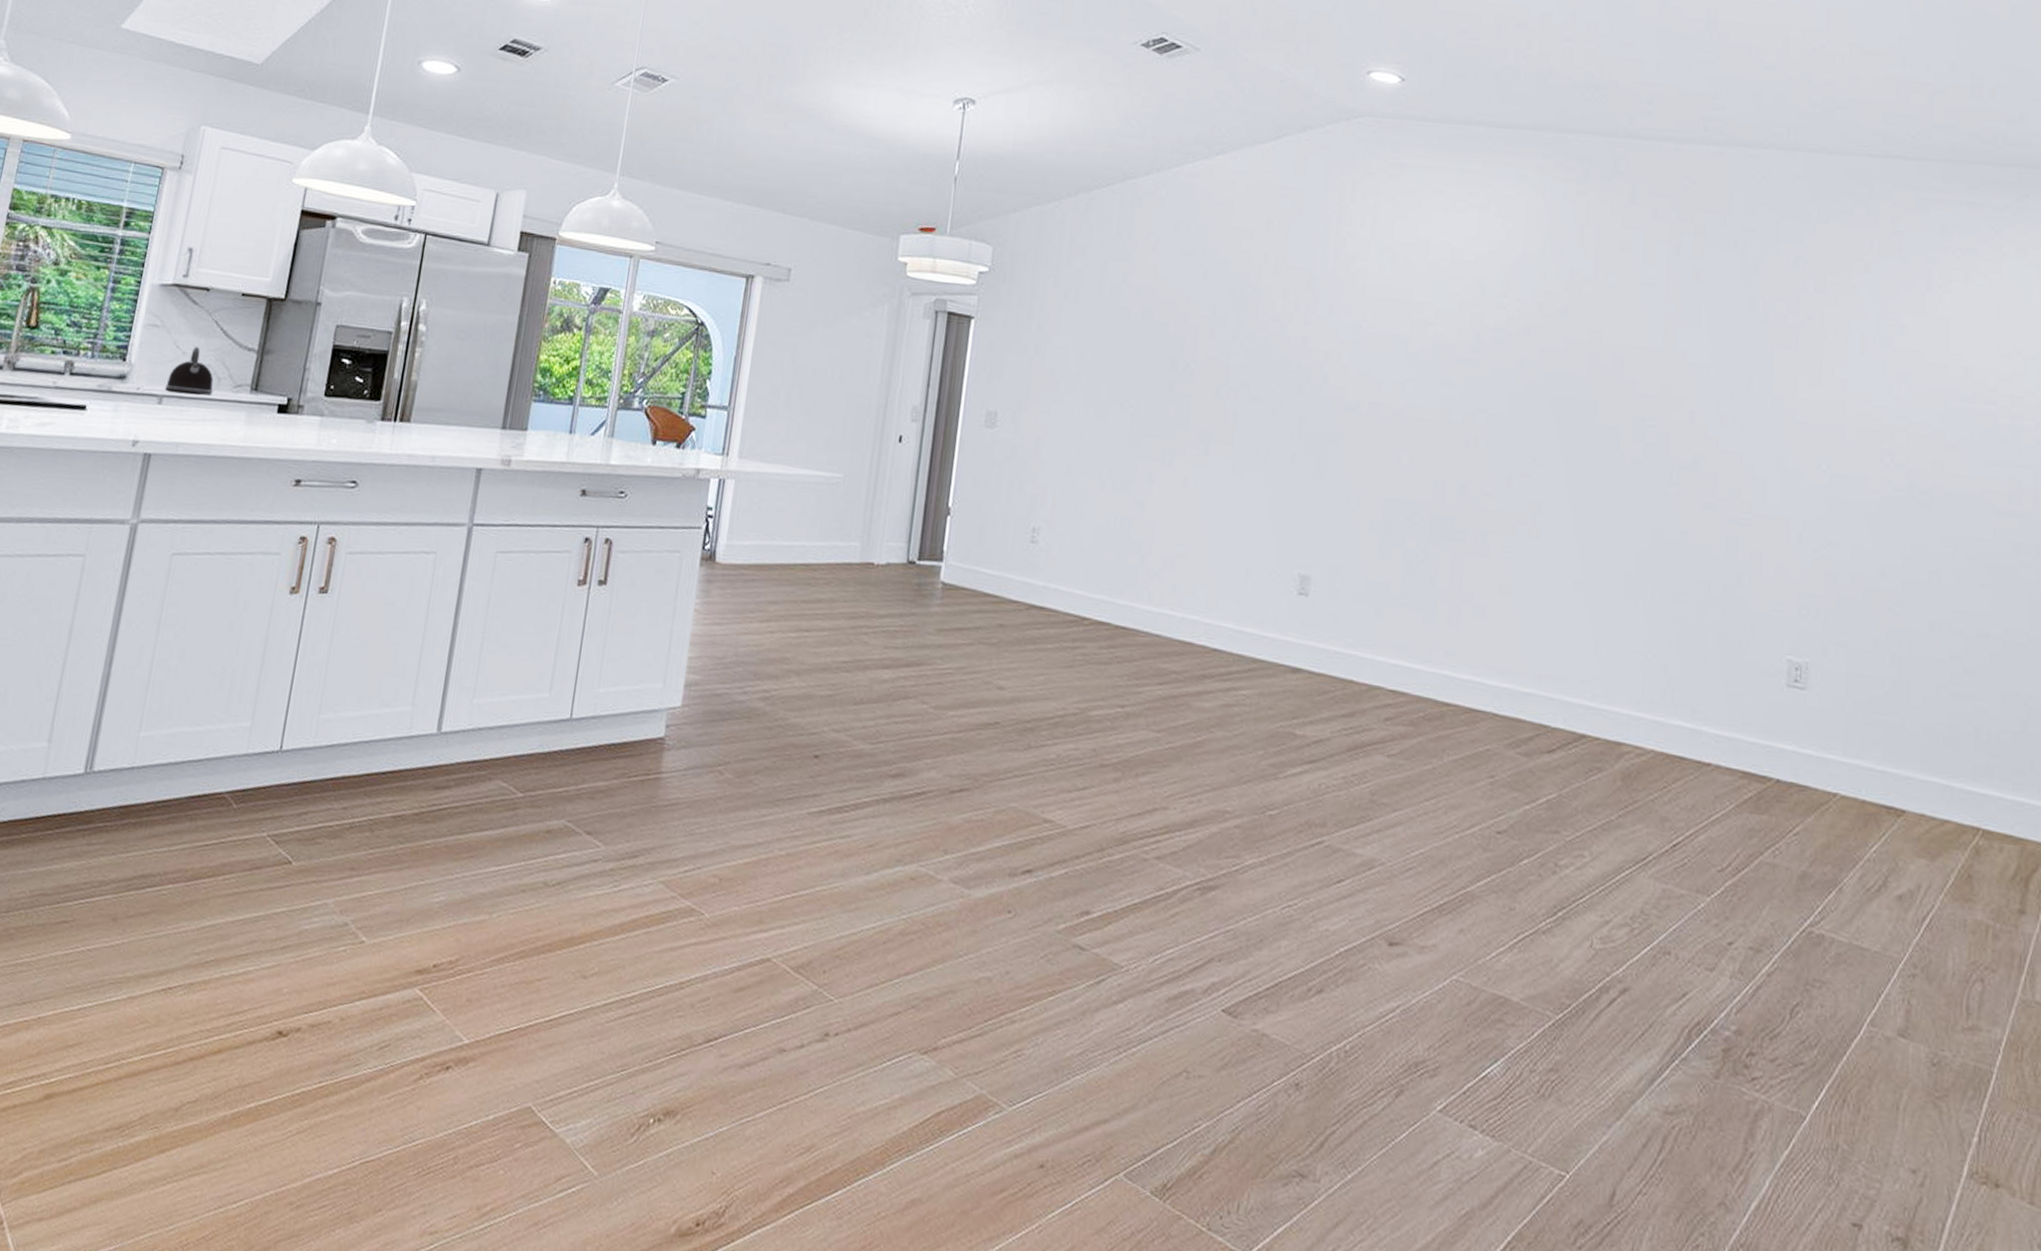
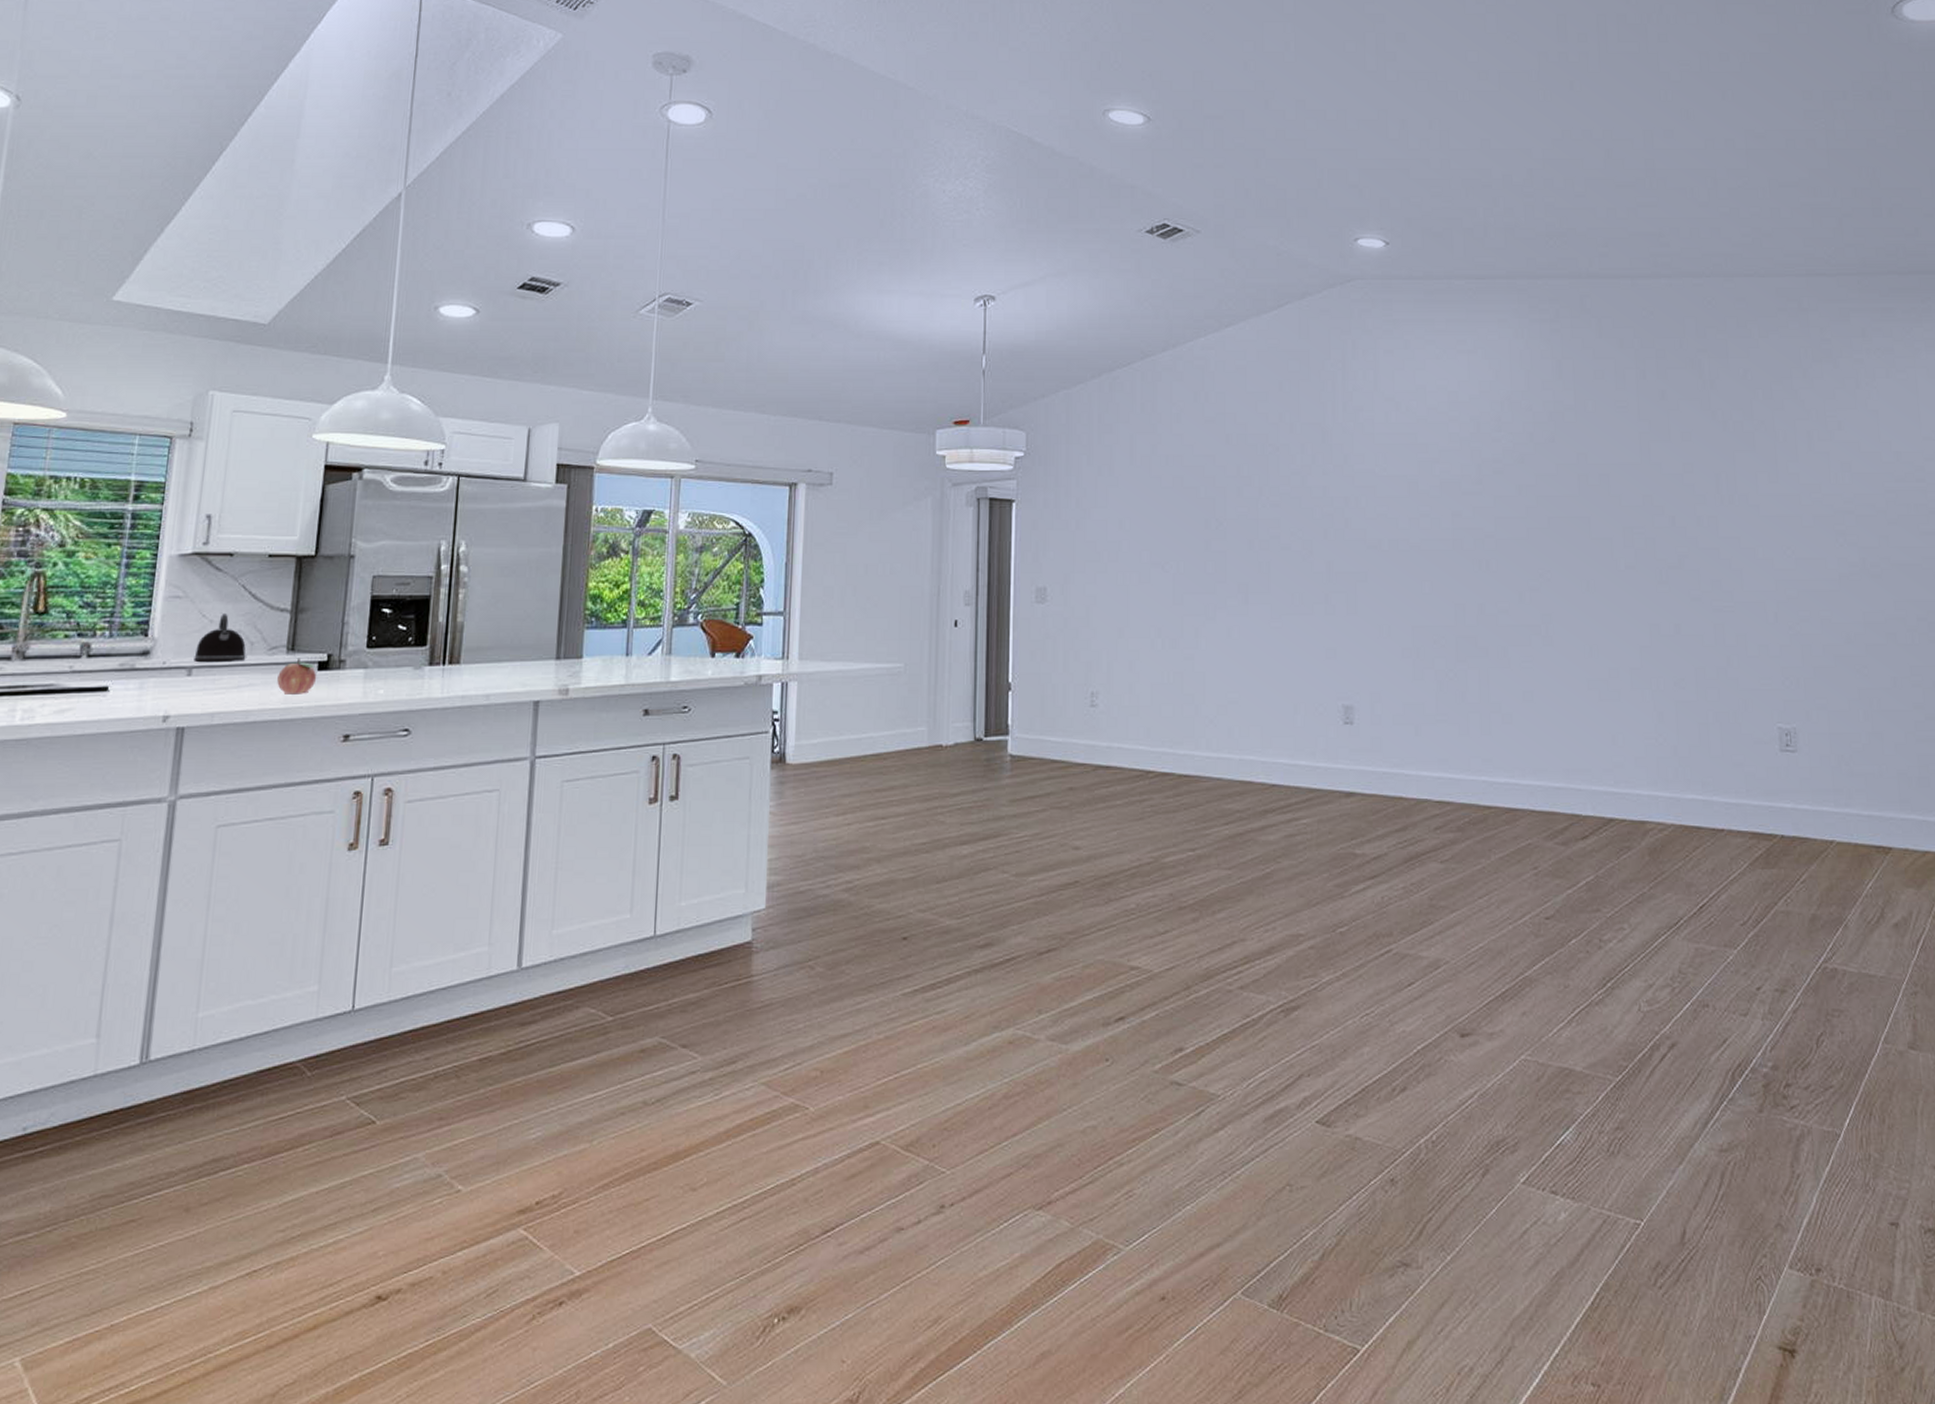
fruit: none [238,398,277,435] -> present [276,658,317,694]

